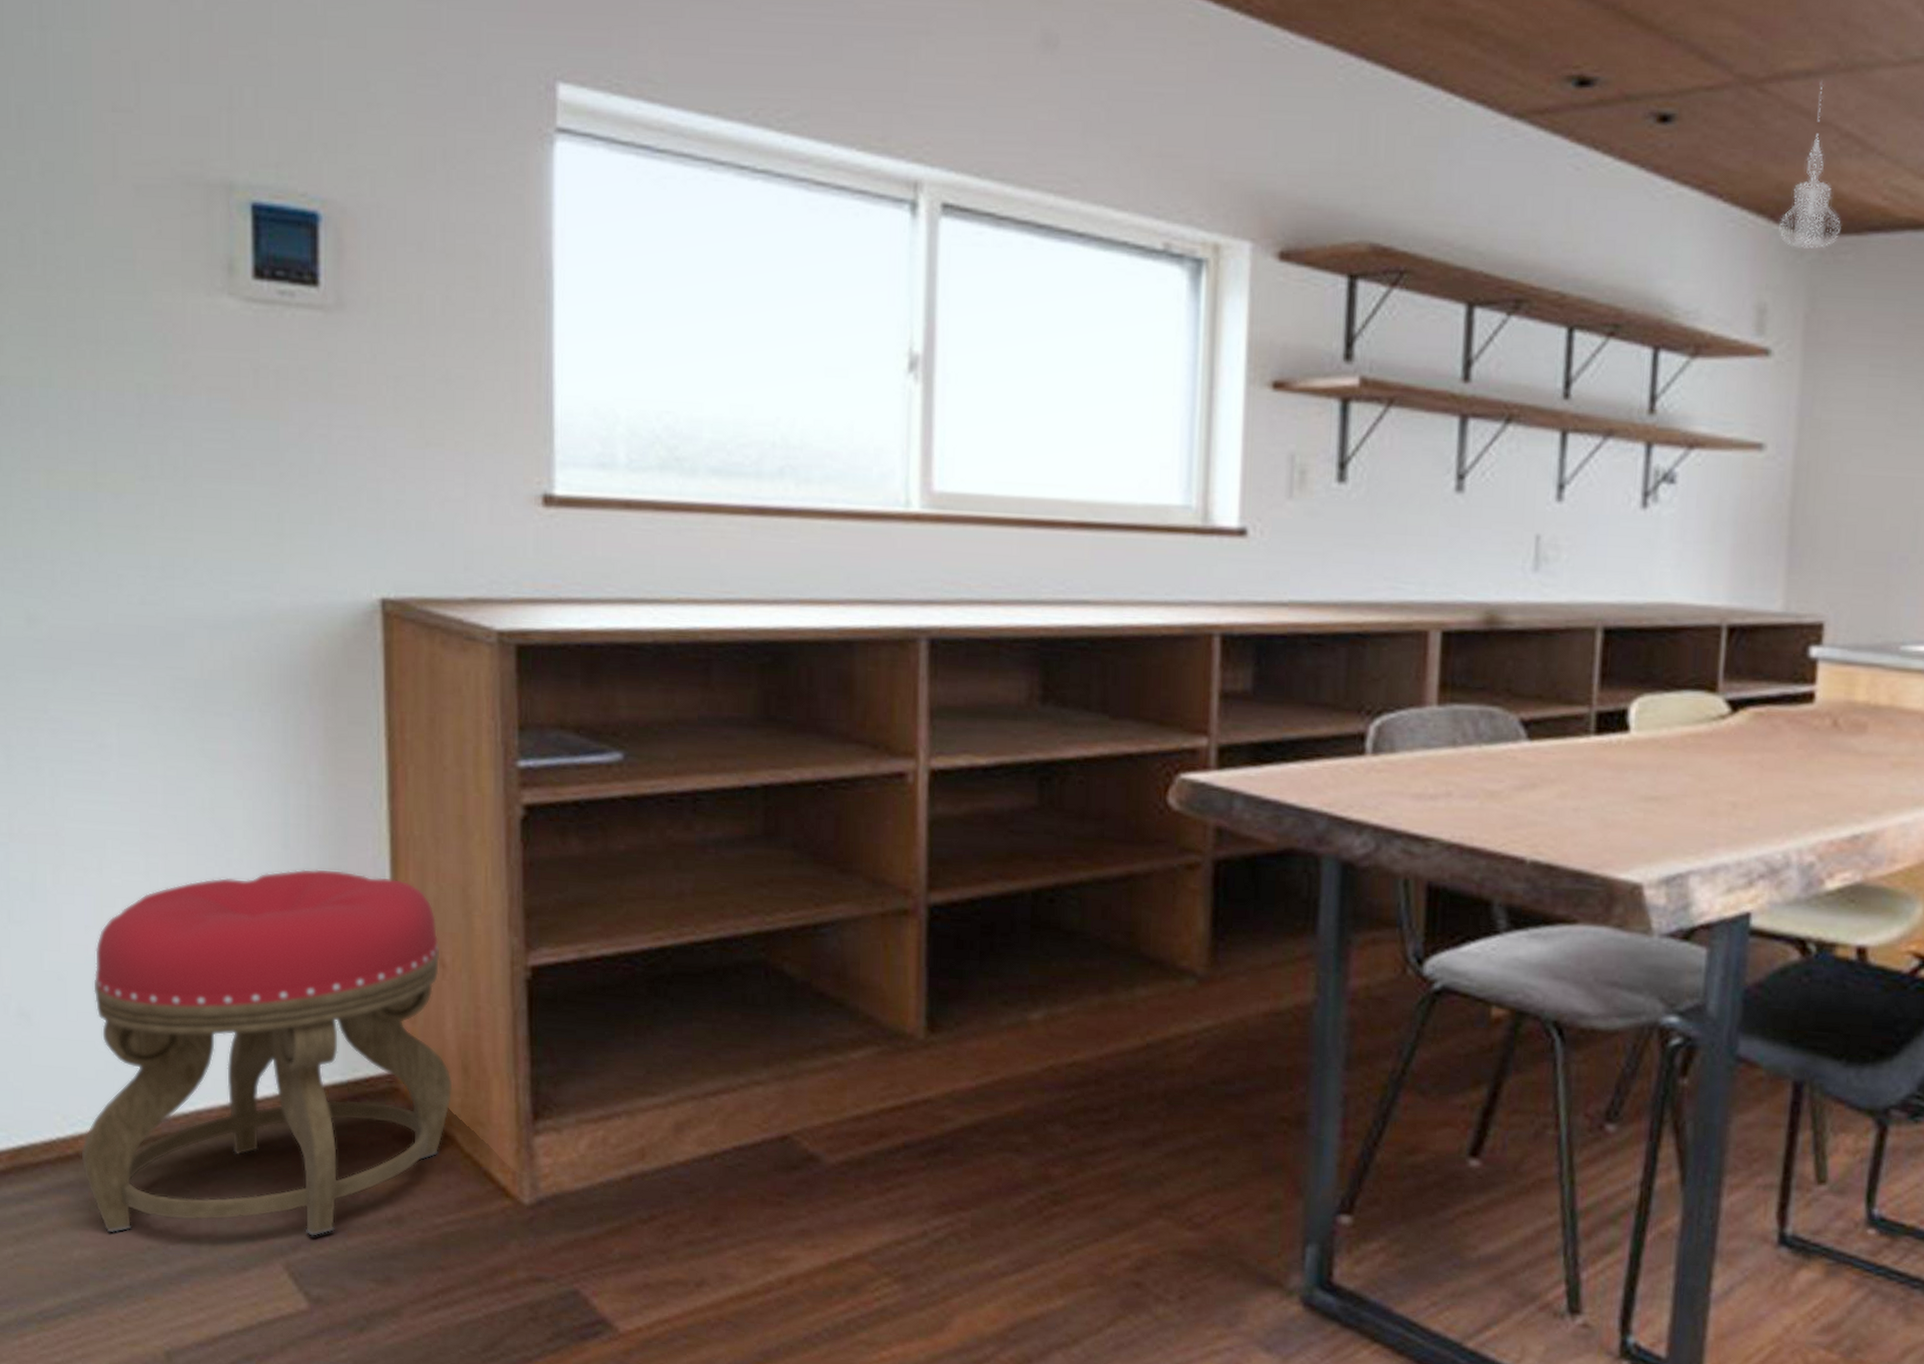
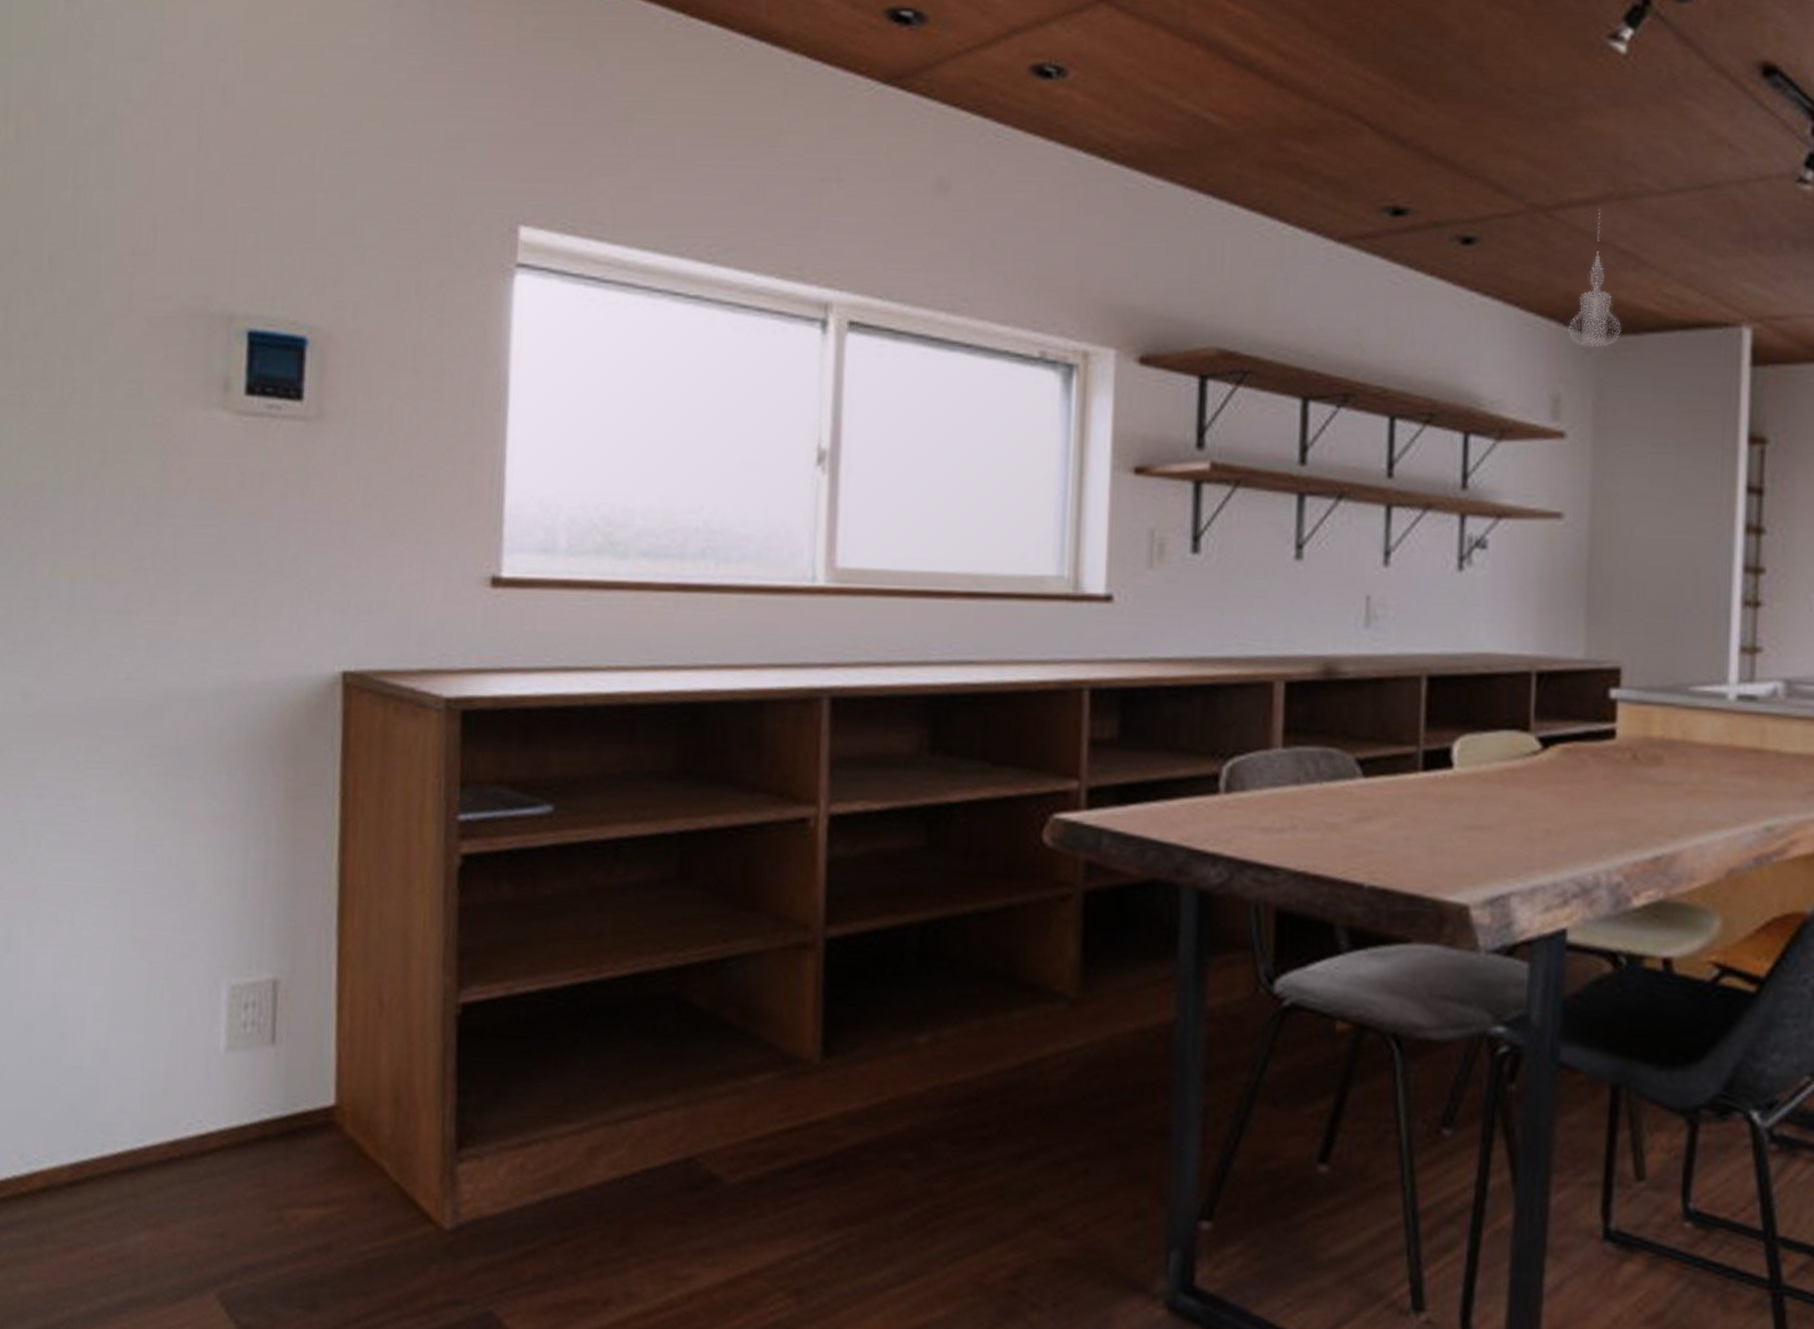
stool: present [81,869,453,1236] -> none [33,917,385,1267]

